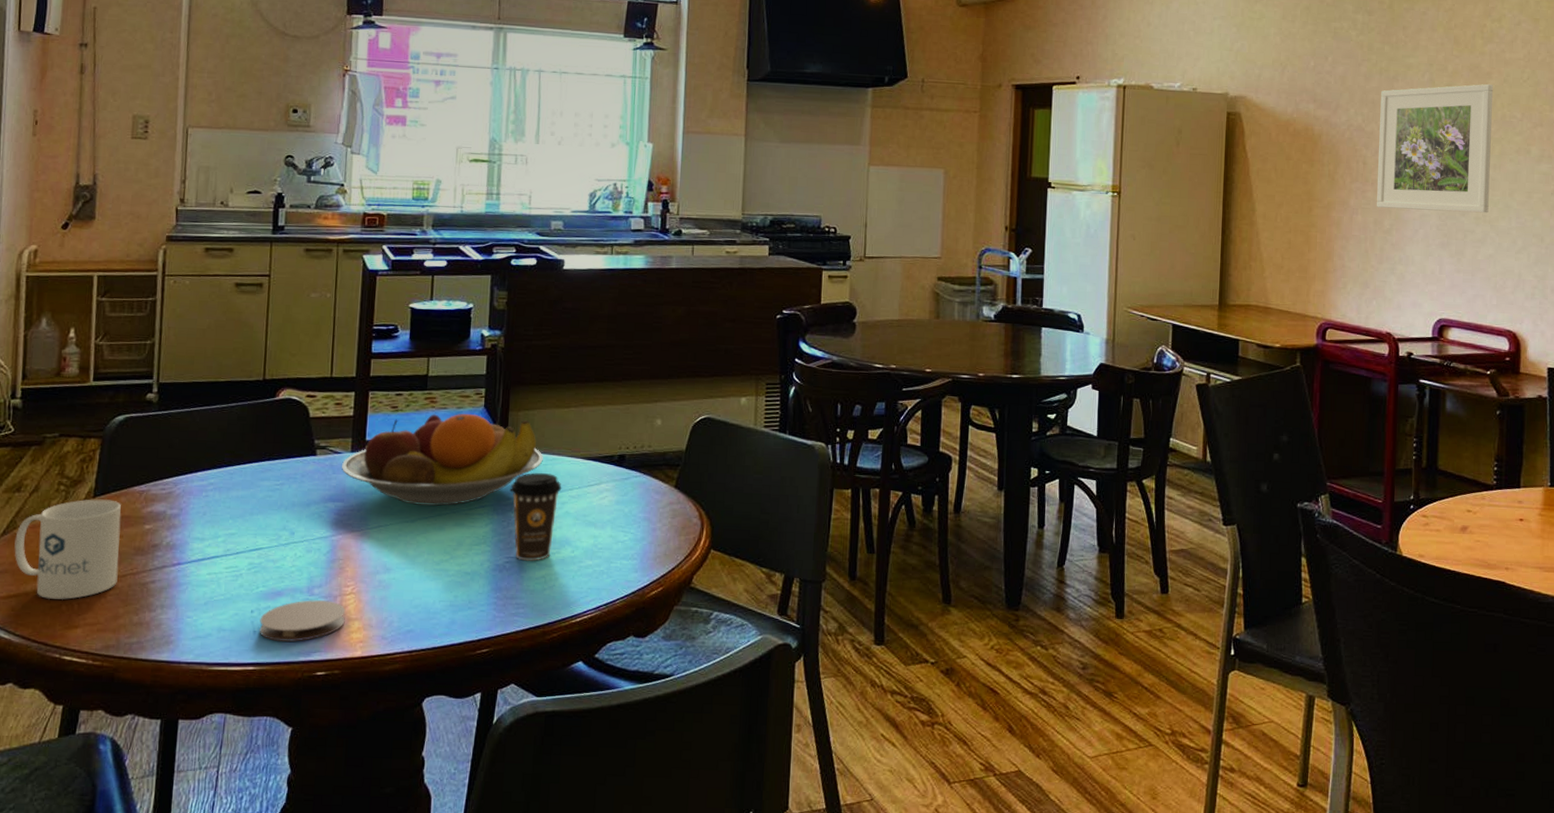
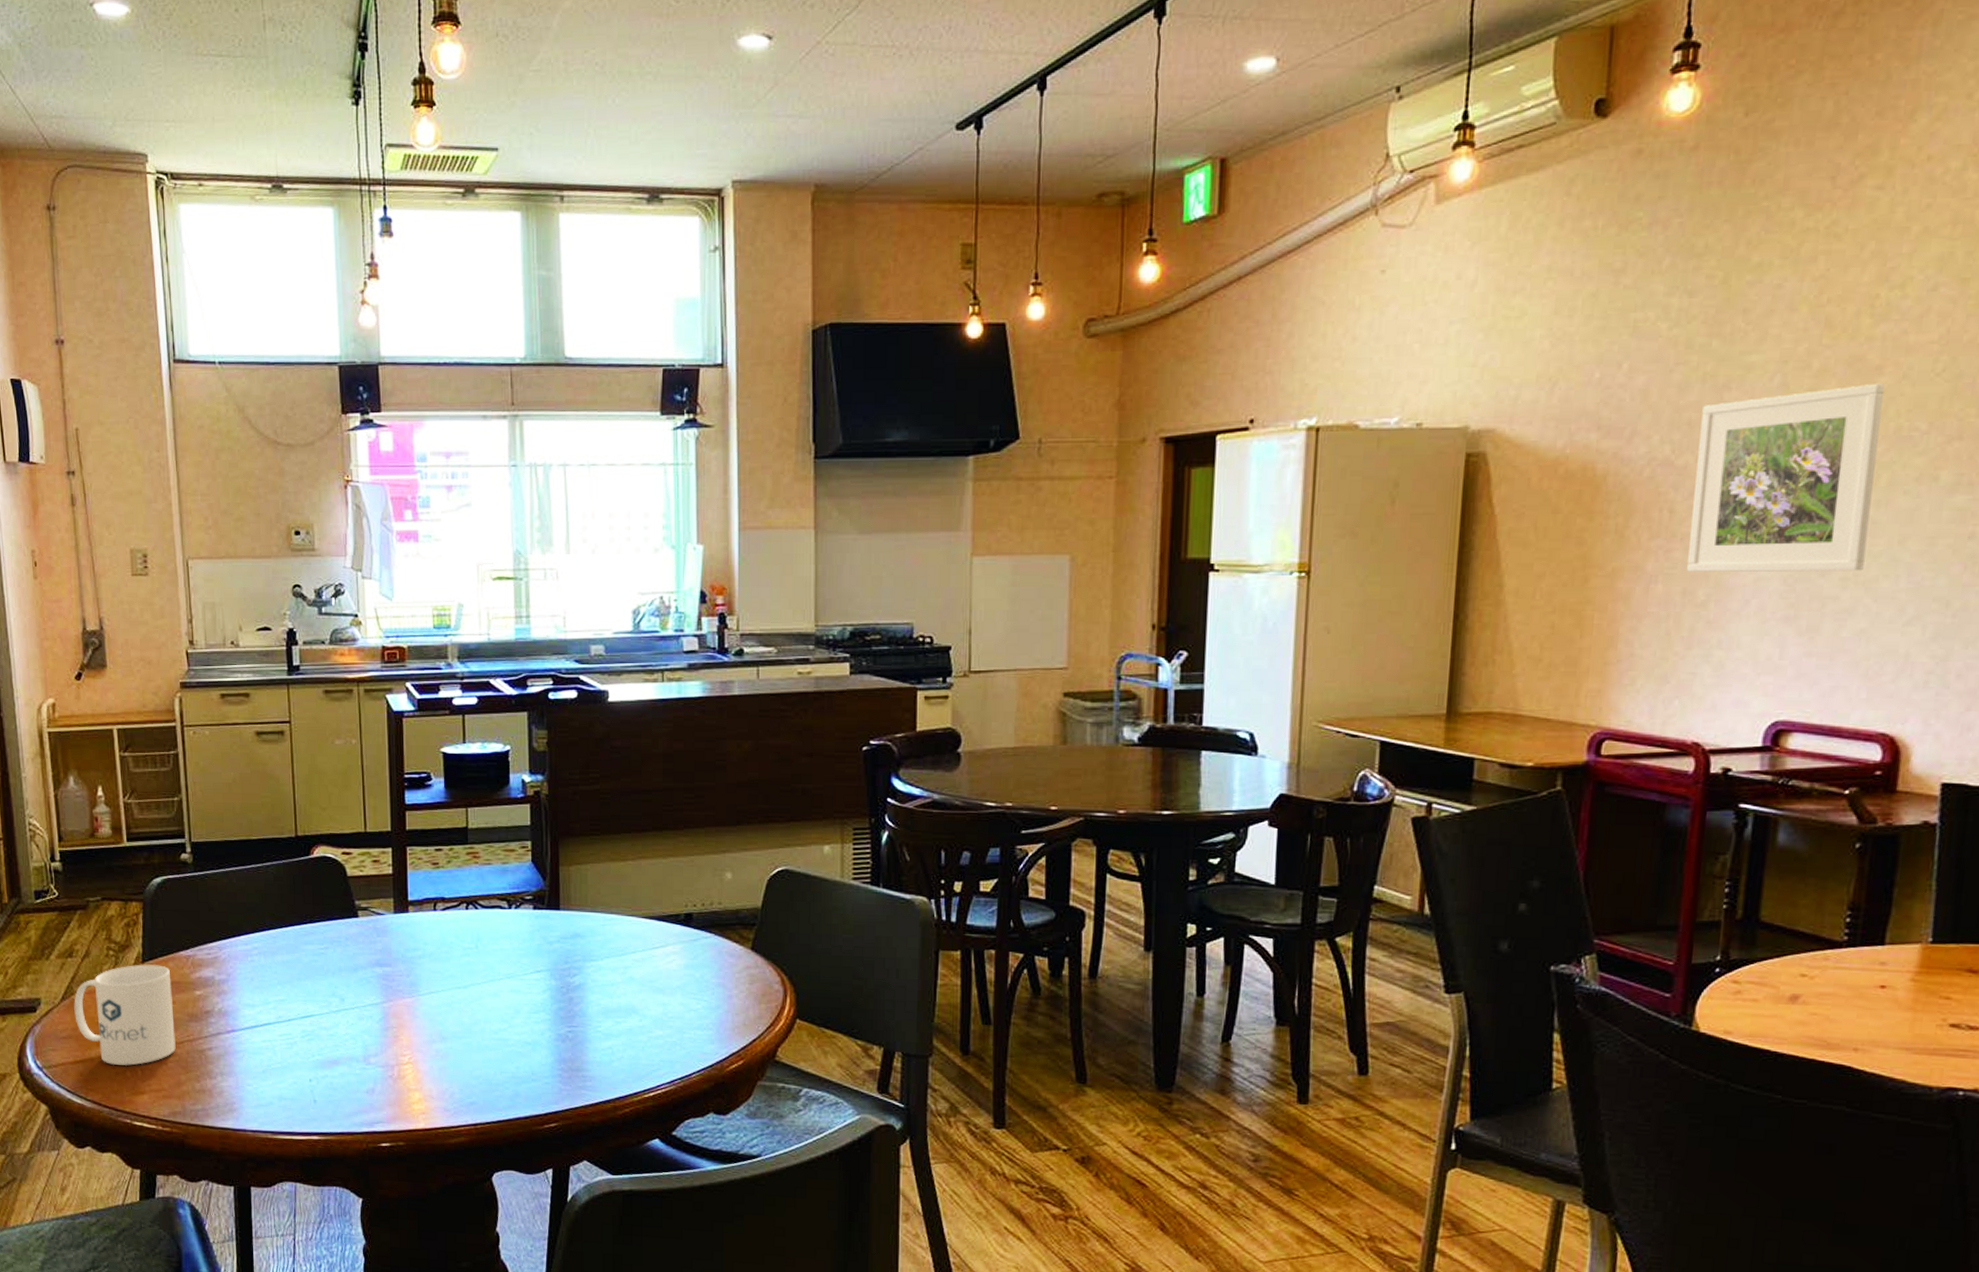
coaster: present [259,599,346,643] -> none [319,1069,405,1113]
fruit bowl: present [342,413,543,506] -> none [386,869,601,971]
coffee cup: present [510,473,562,561] -> none [566,934,624,1031]

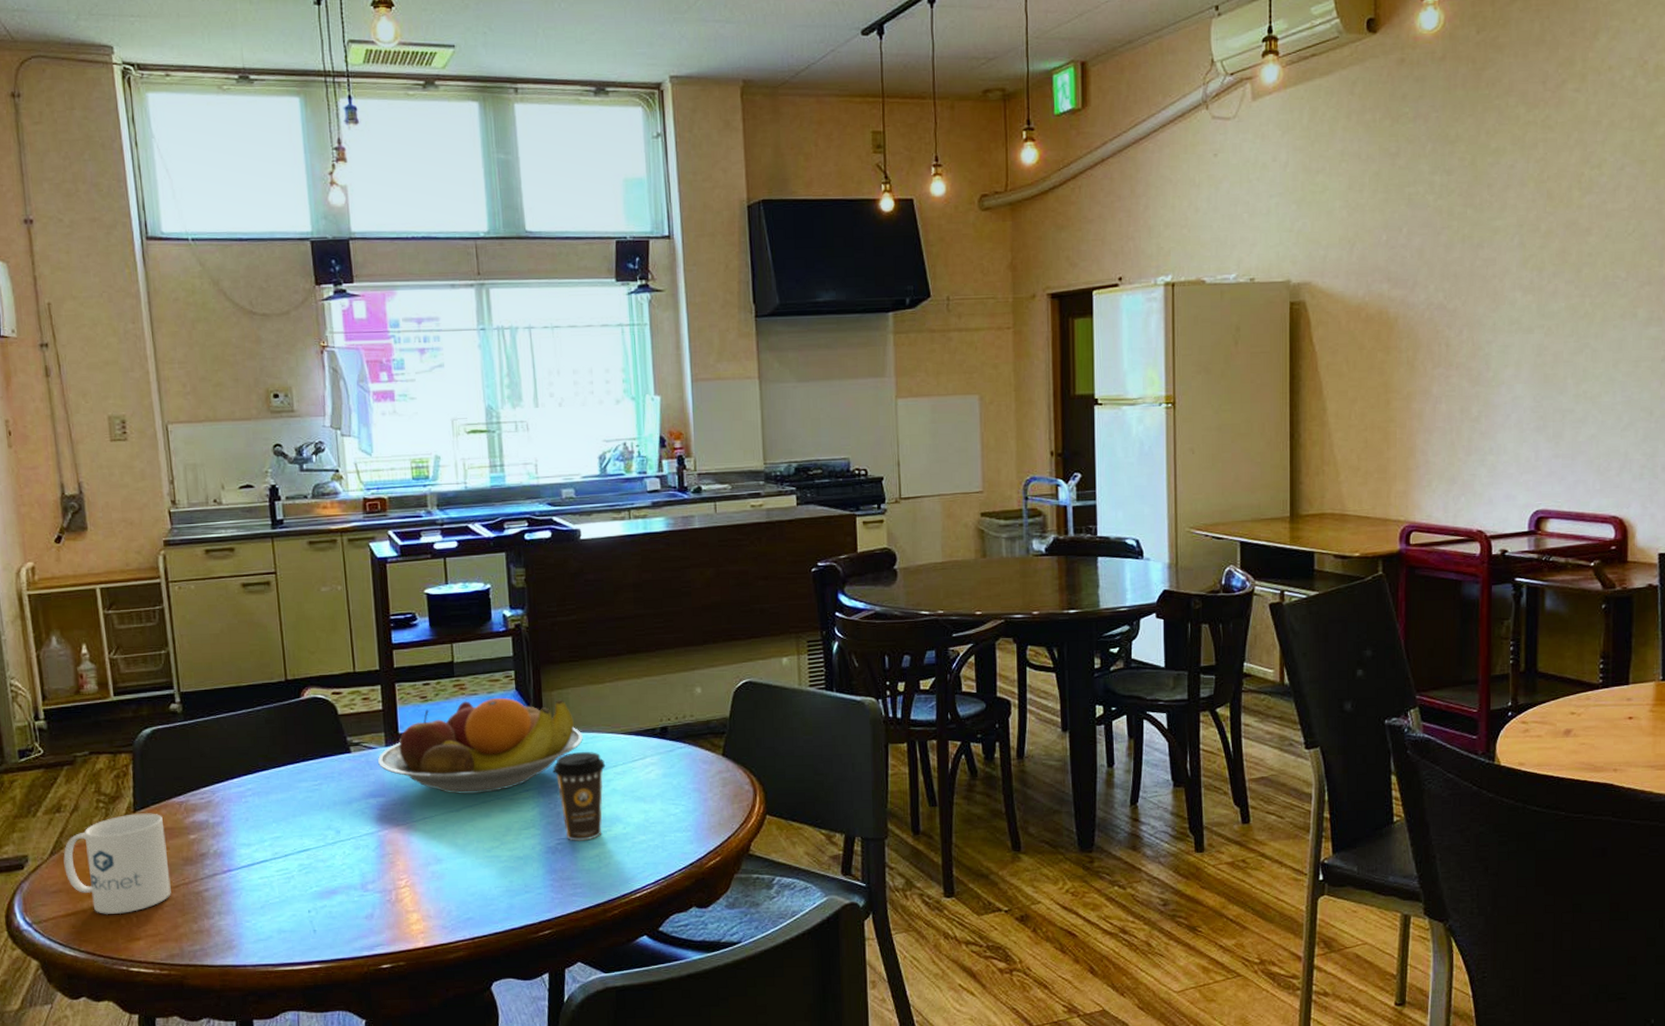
fruit bowl: none [386,869,601,971] -> present [378,697,583,795]
coffee cup: none [566,934,624,1031] -> present [552,752,606,841]
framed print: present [1687,382,1886,572] -> none [1463,241,1594,393]

